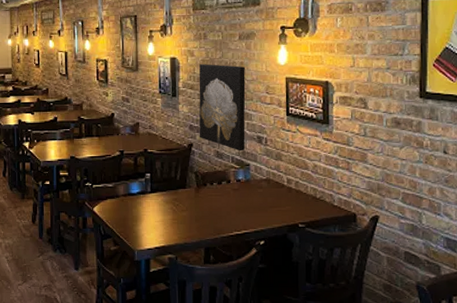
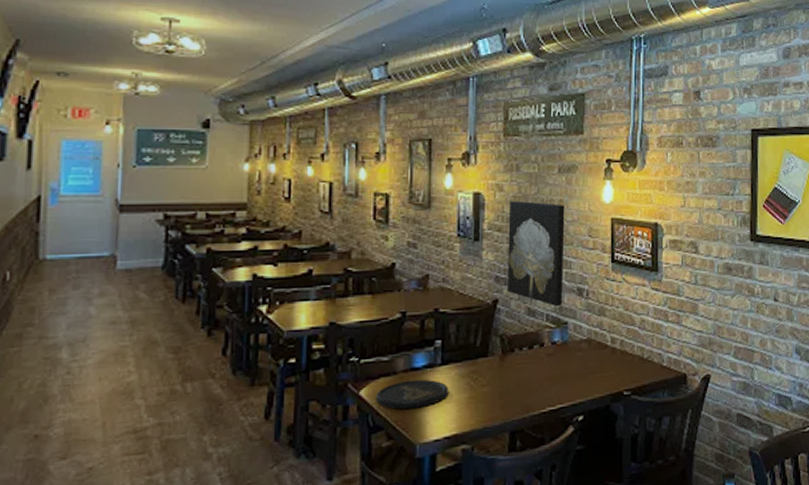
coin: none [105,202,157,223] -> present [376,379,449,409]

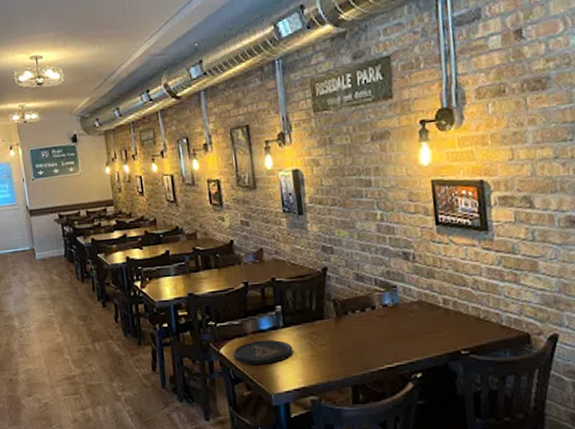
wall art: present [506,201,565,307] -> none [327,172,390,272]

